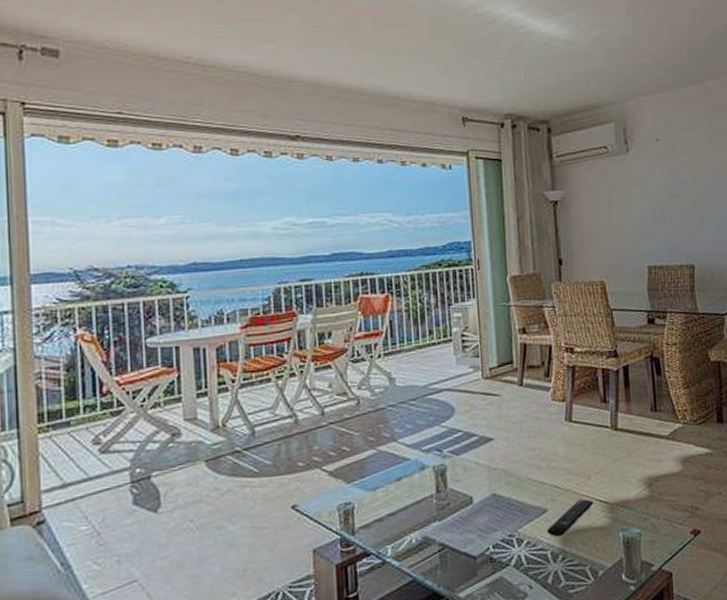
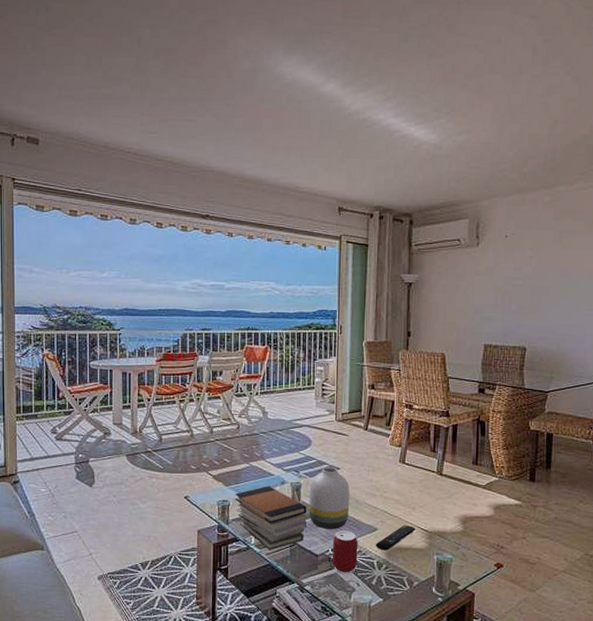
book stack: none [360,475,459,561] -> present [235,486,307,550]
vase: none [457,438,510,521] -> present [309,467,350,529]
can: none [493,518,527,577] -> present [333,531,358,574]

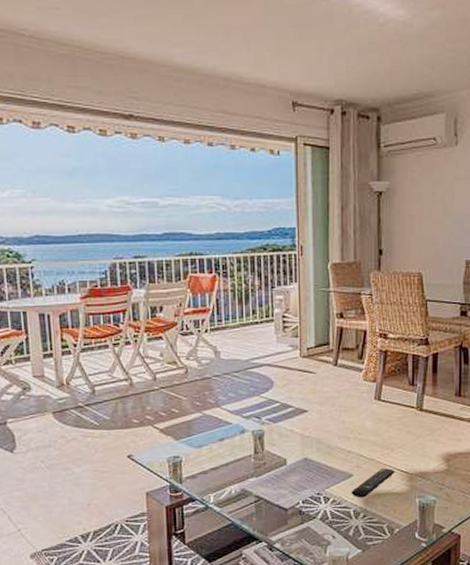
book stack: present [235,486,307,550] -> none [188,436,274,508]
vase: present [309,467,350,529] -> none [274,410,320,480]
can: present [333,531,358,574] -> none [304,479,332,527]

